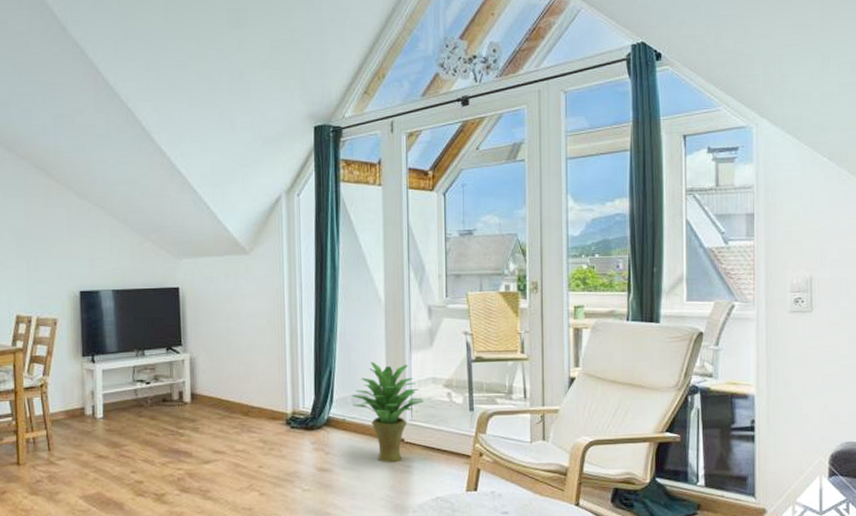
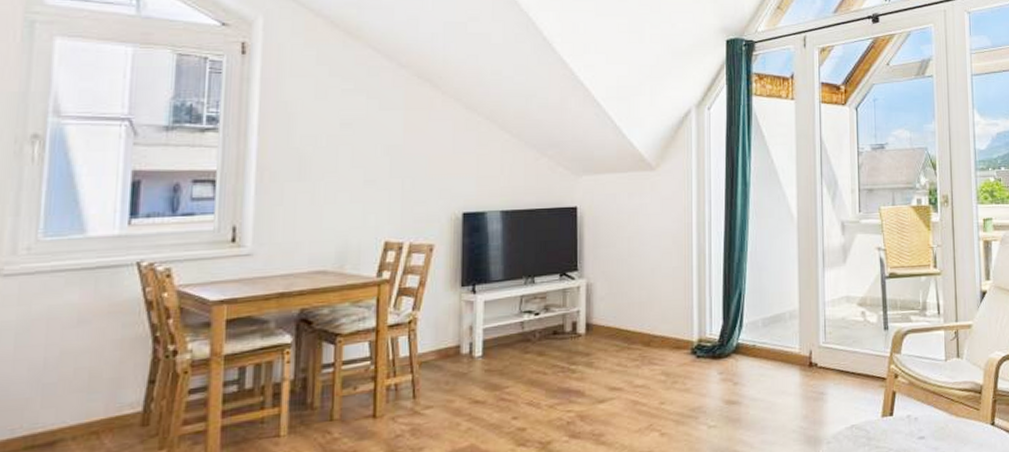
potted plant: present [352,361,424,463] -> none [763,281,838,391]

